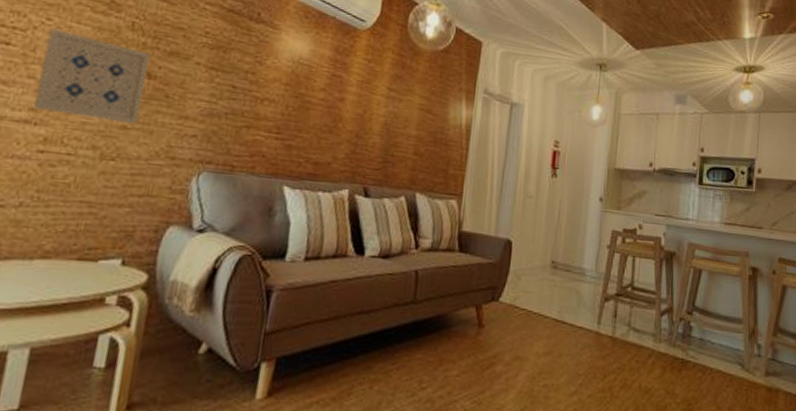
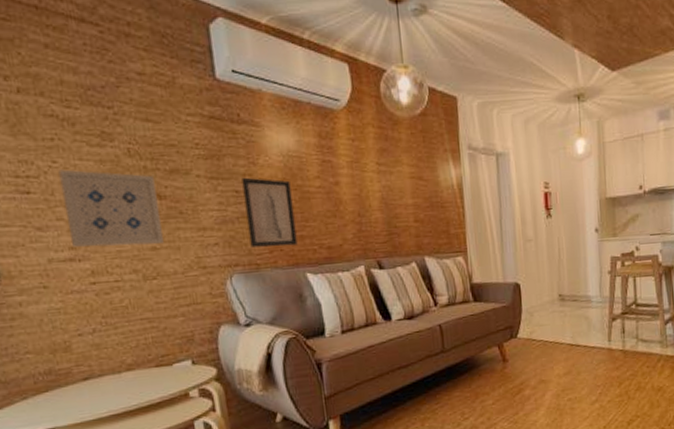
wall art: none [231,74,293,154] -> present [241,177,298,248]

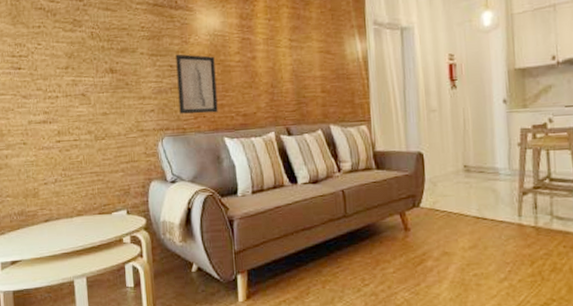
wall art: present [58,169,164,247] -> none [41,50,112,112]

